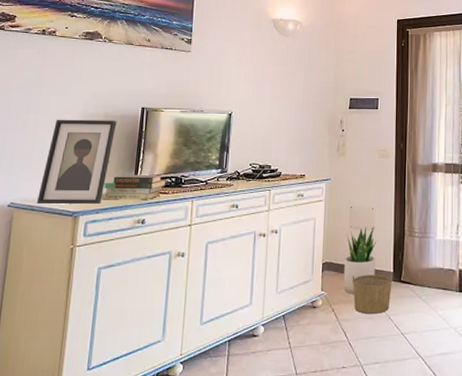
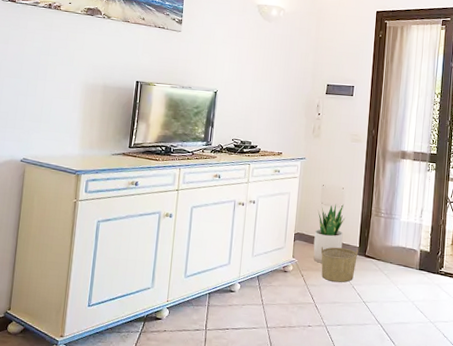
picture frame: present [36,119,117,205] -> none [44,87,115,166]
books: present [100,174,166,200] -> none [100,140,157,164]

